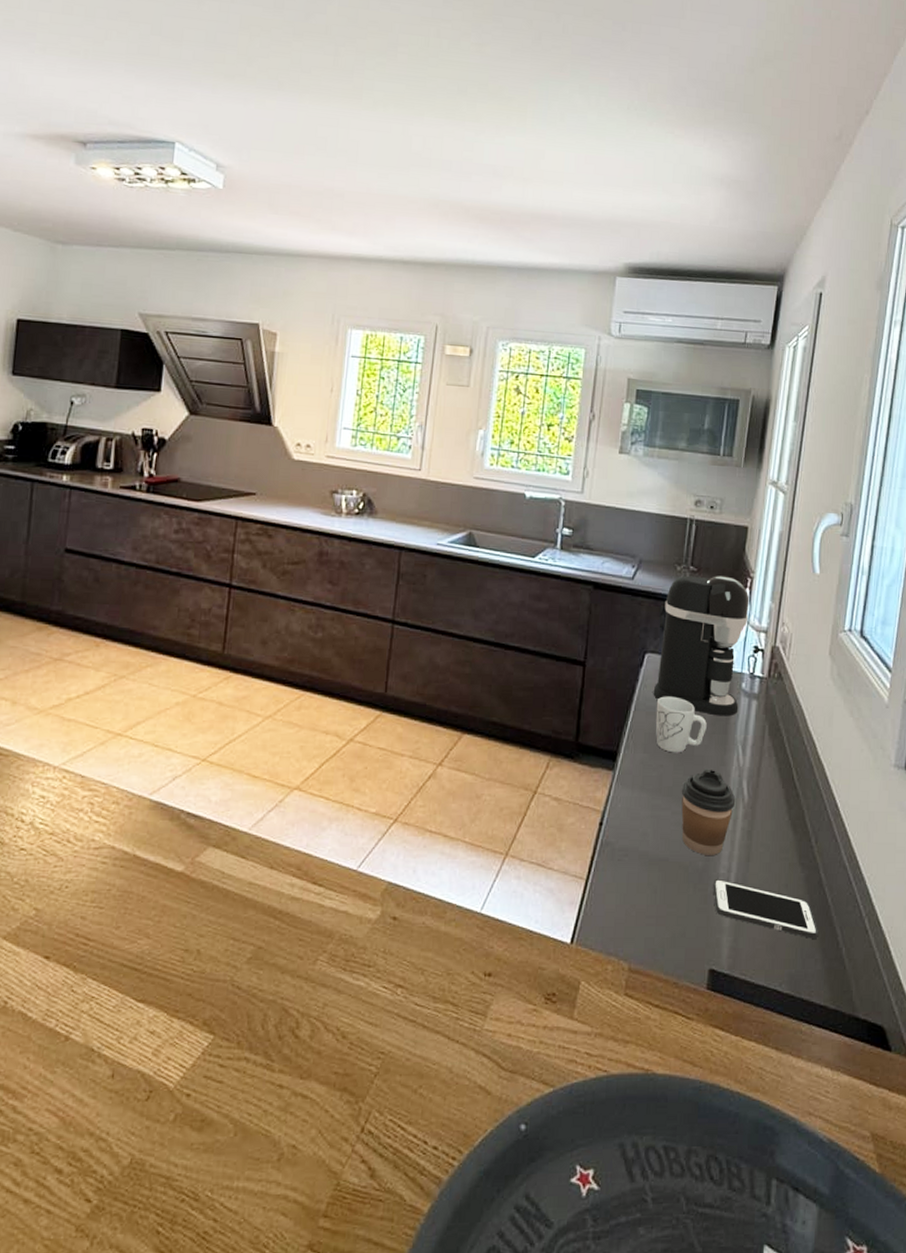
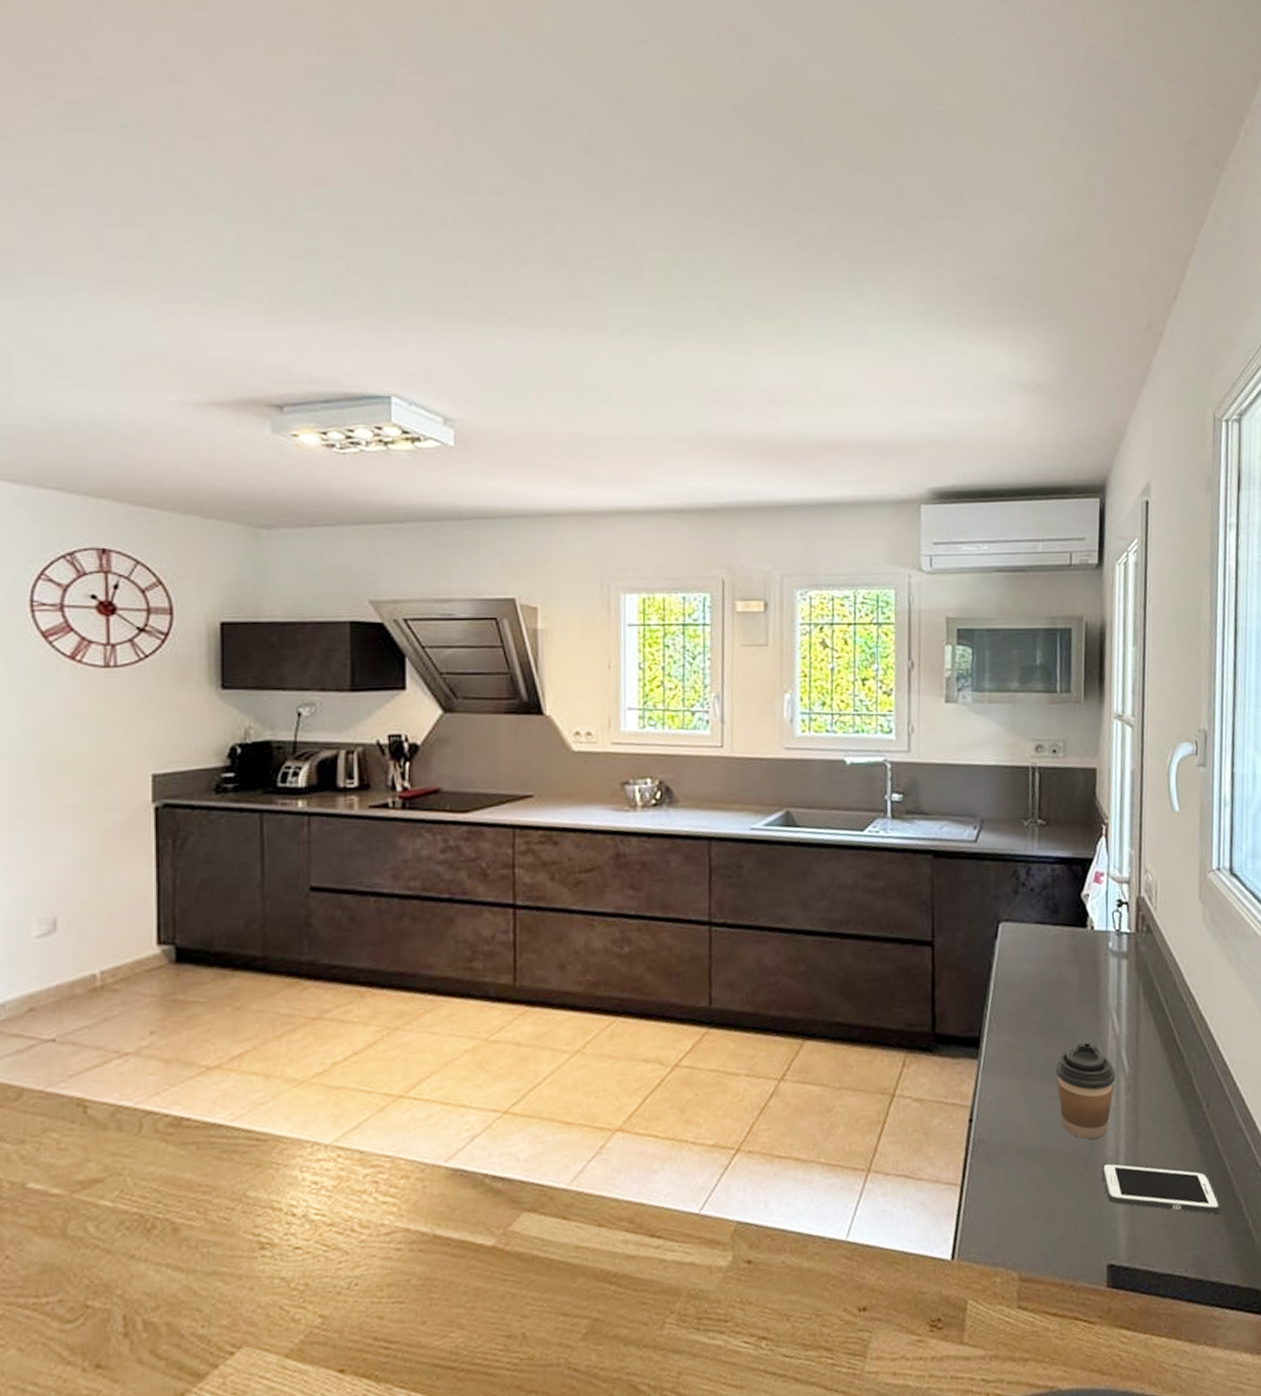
coffee maker: present [653,575,749,716] -> none [1012,826,1108,983]
mug: present [655,696,707,753] -> none [1017,967,1076,1030]

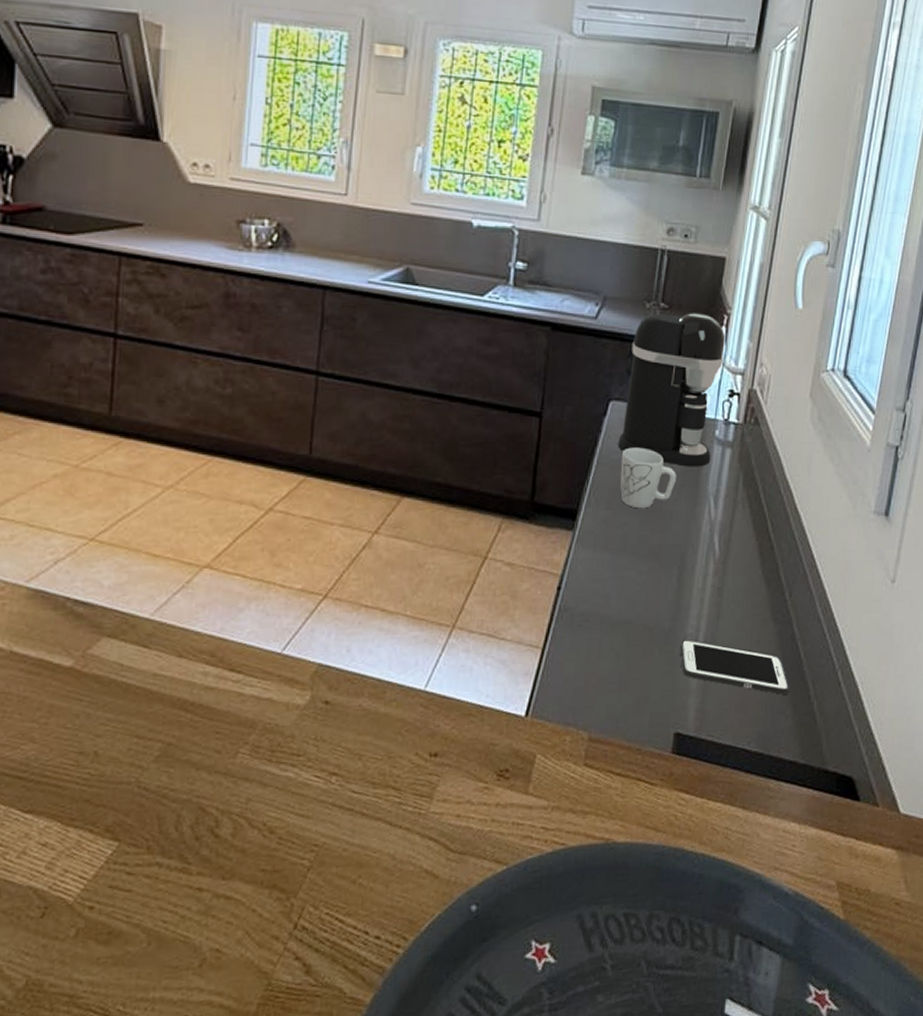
coffee maker: none [1012,826,1108,983] -> present [617,313,726,467]
mug: none [1017,967,1076,1030] -> present [620,447,676,509]
coffee cup: present [1055,1042,1116,1139] -> none [647,524,706,616]

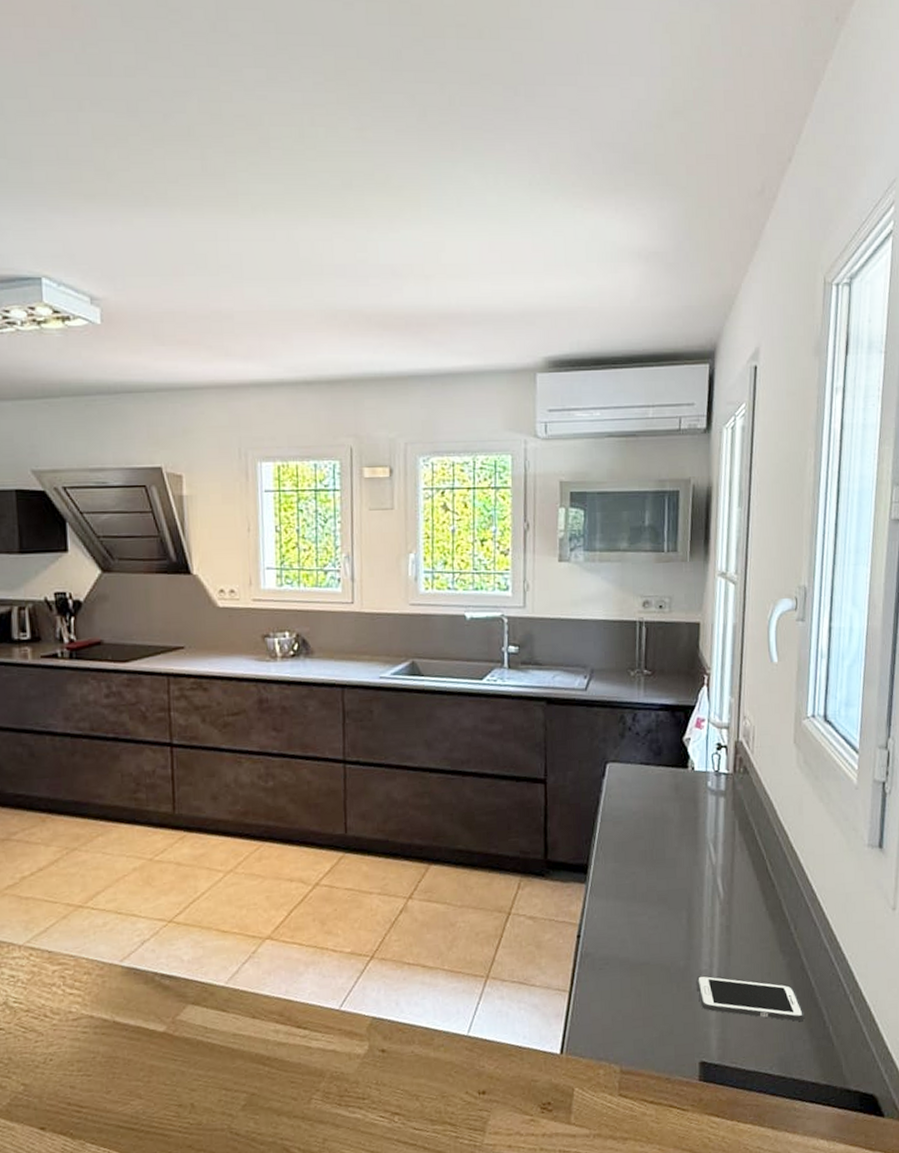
coffee maker: present [617,313,726,467] -> none [618,676,709,818]
mug: present [620,447,676,509] -> none [622,803,676,859]

